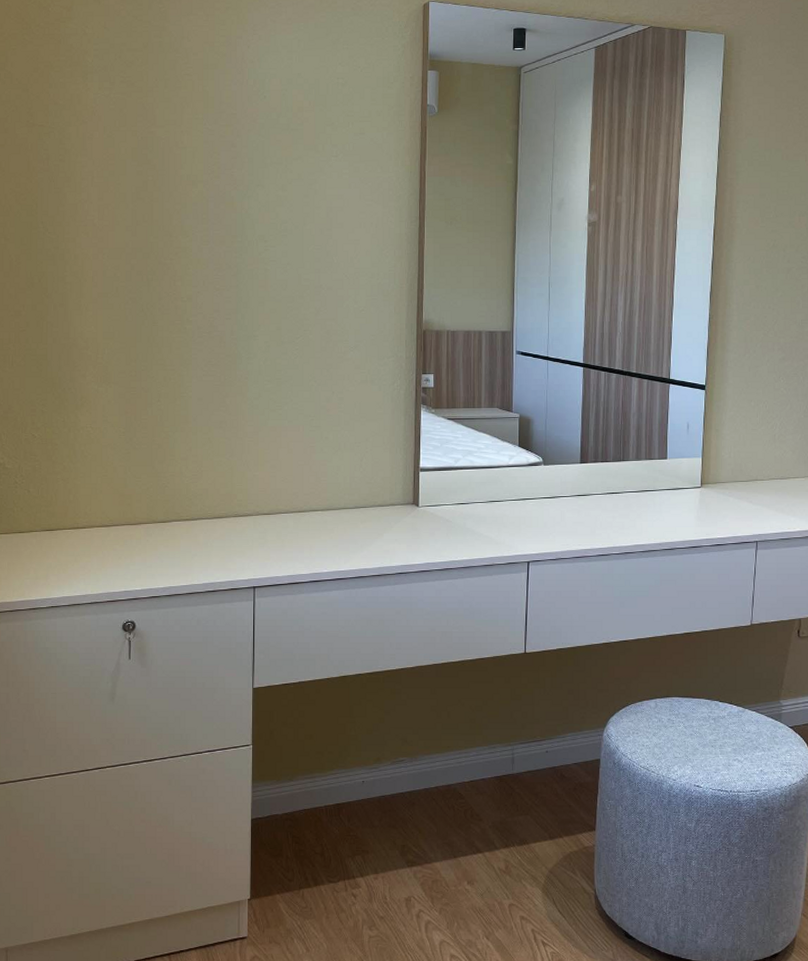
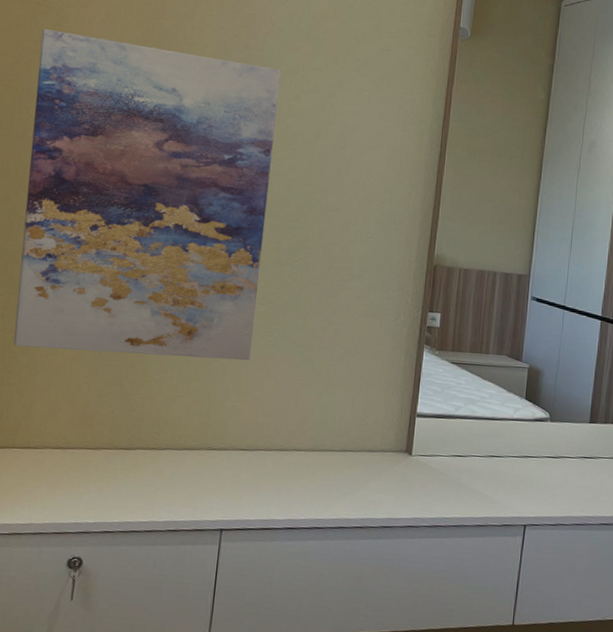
wall art: none [48,148,266,438] -> present [13,28,281,361]

